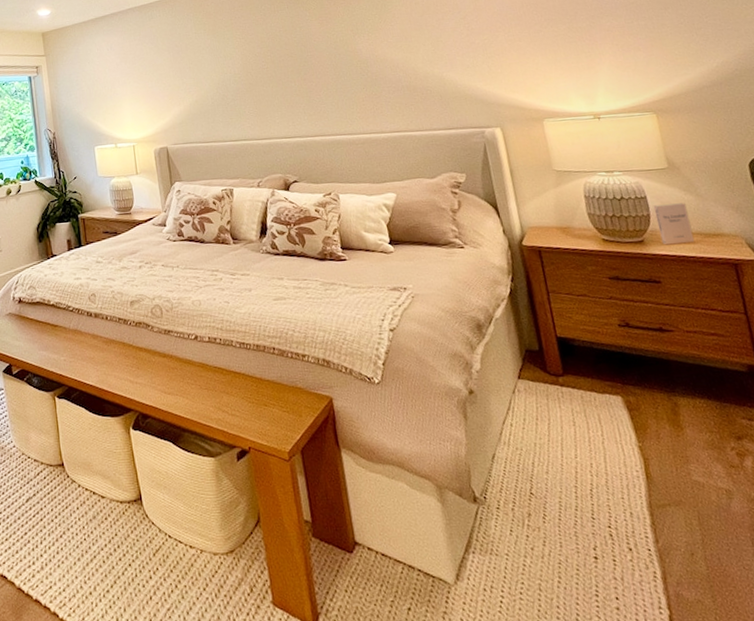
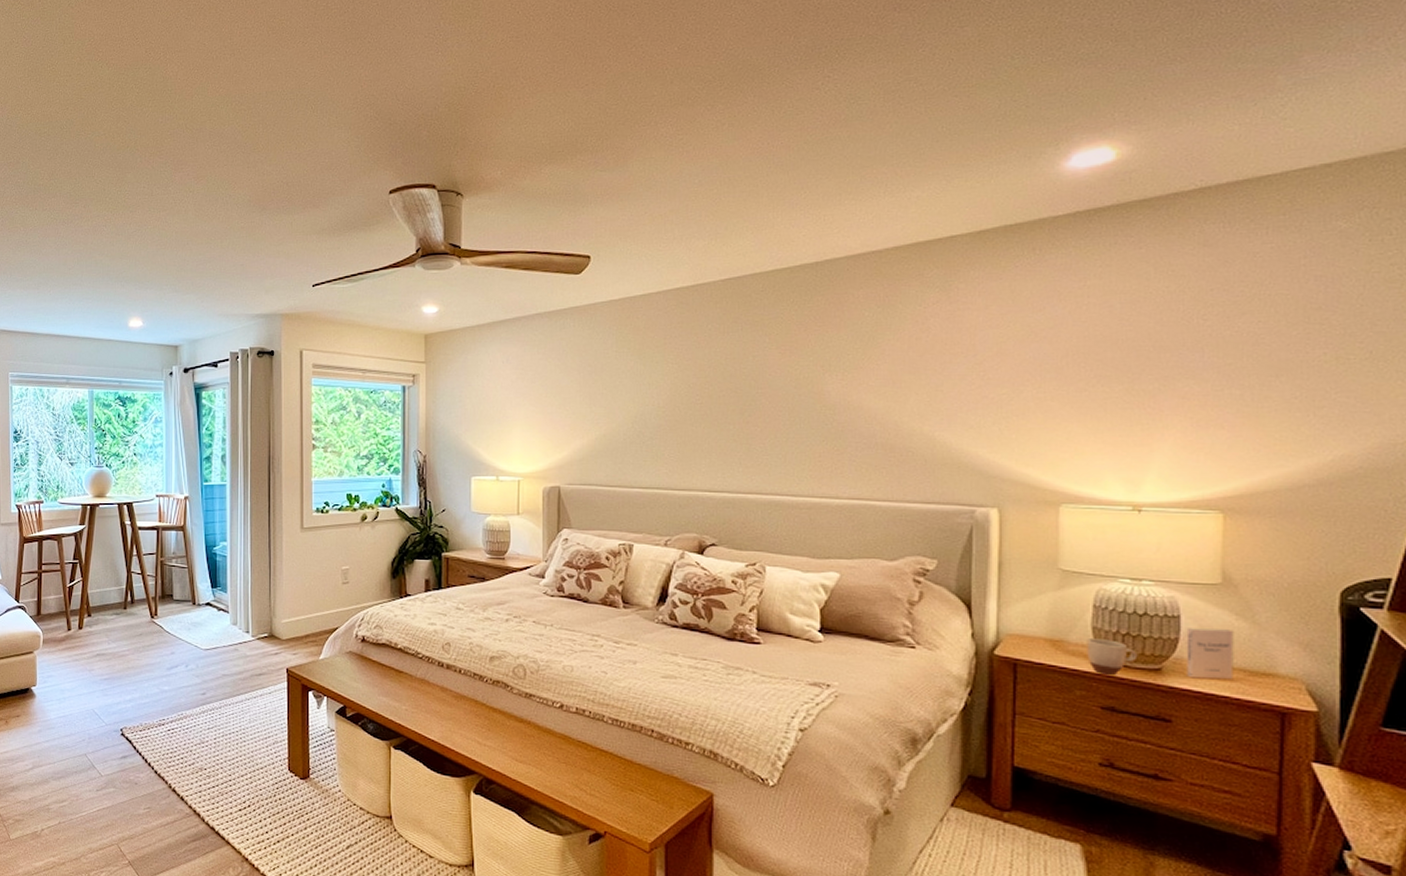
mug: none [586,222,625,251] -> present [1087,639,1138,675]

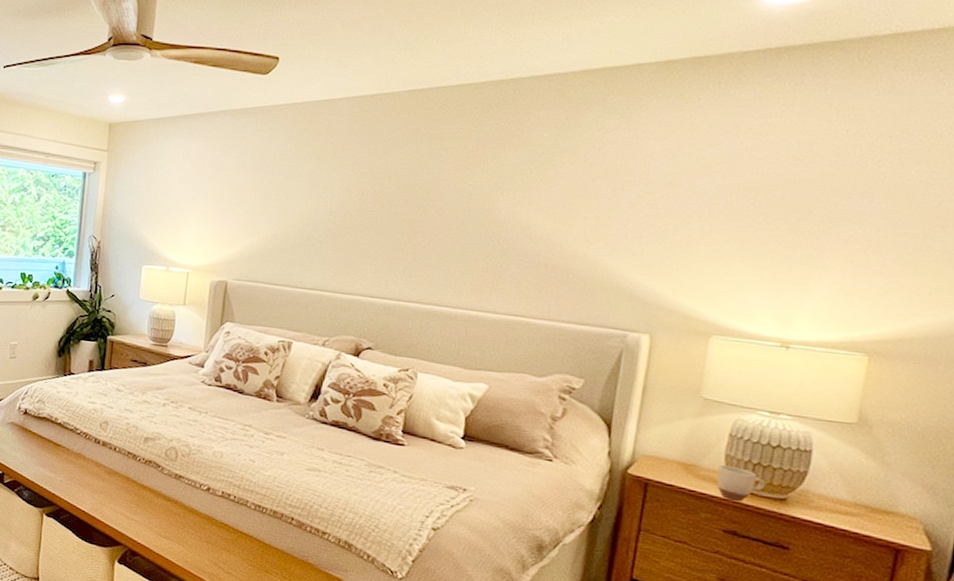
book: present [1186,628,1234,680] -> none [810,463,862,515]

